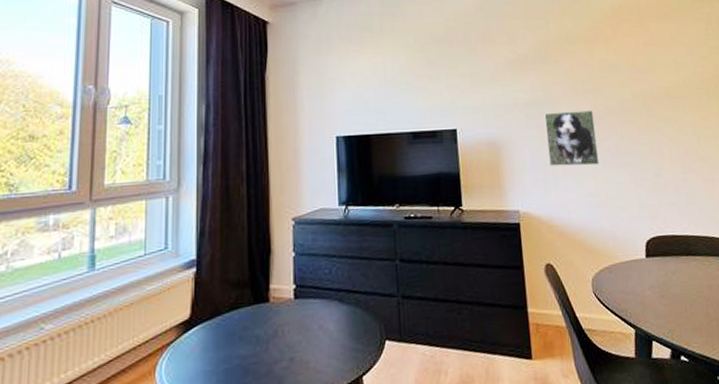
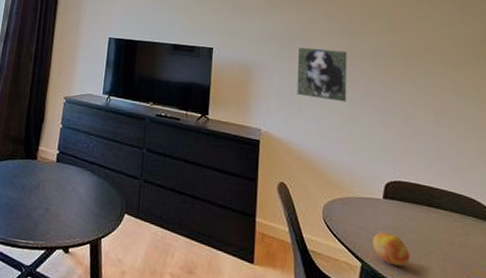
fruit: none [641,291,678,324] -> present [372,232,410,266]

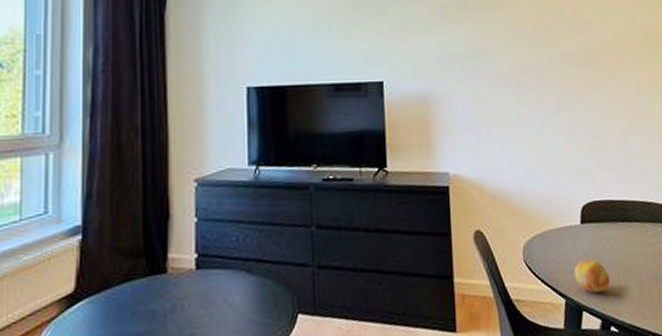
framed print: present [295,46,348,103] -> none [480,64,537,125]

